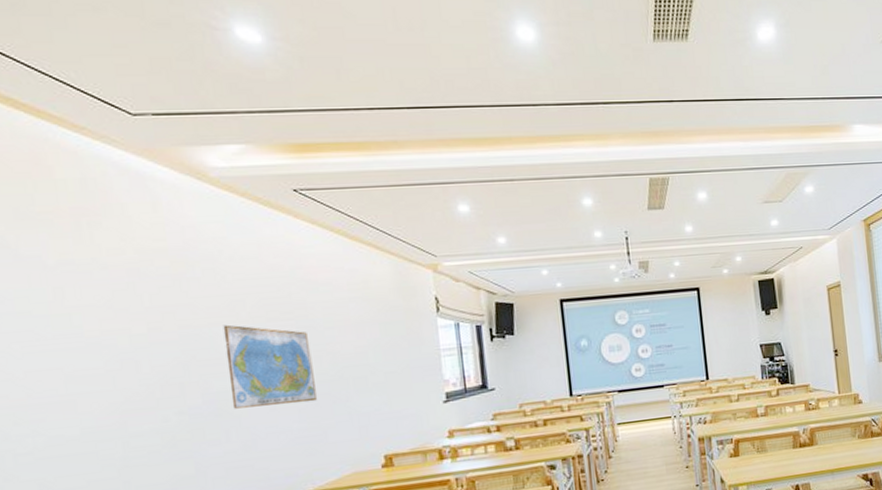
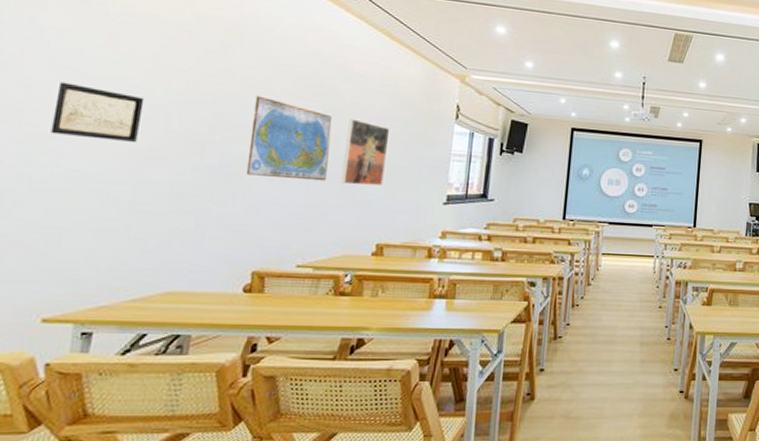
wall art: none [15,346,112,403] -> present [50,82,145,142]
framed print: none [326,331,376,401] -> present [340,119,390,186]

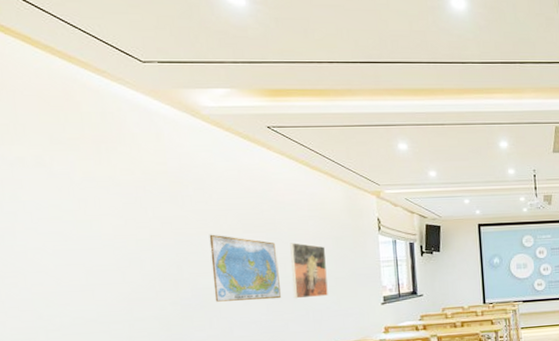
wall art: present [50,82,145,142] -> none [48,245,122,290]

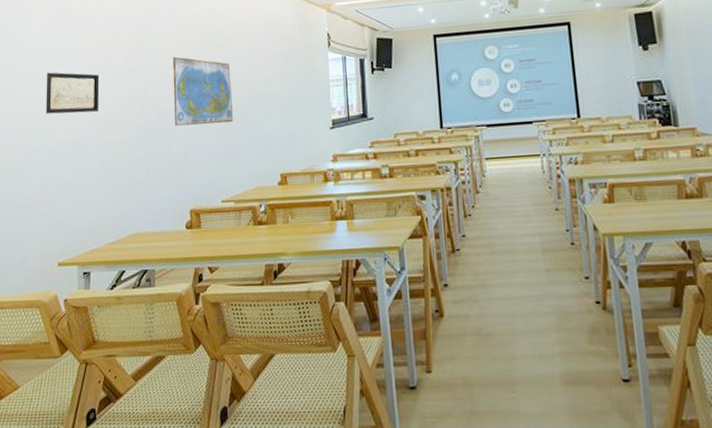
wall art: none [48,245,122,290] -> present [46,72,100,114]
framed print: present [290,242,328,299] -> none [243,62,277,123]

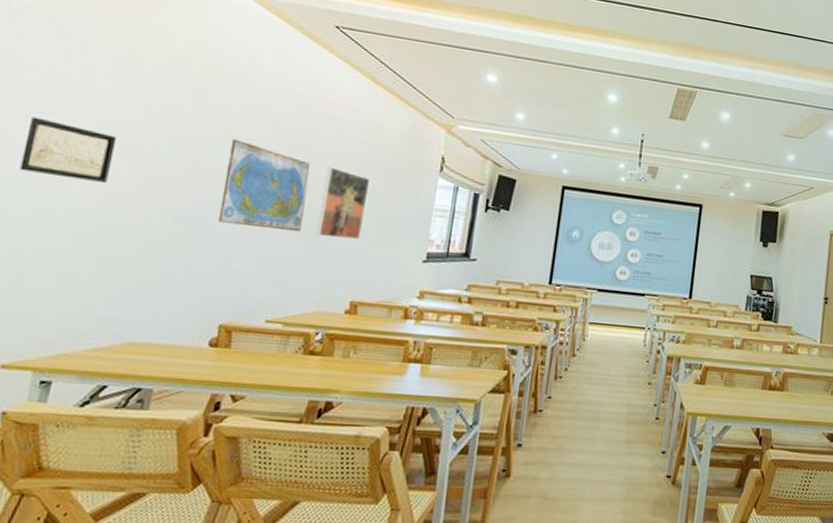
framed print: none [243,62,277,123] -> present [315,167,371,239]

